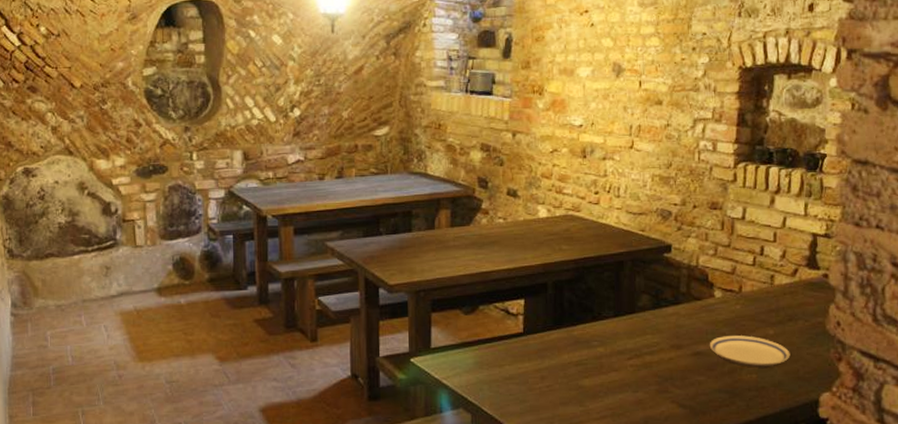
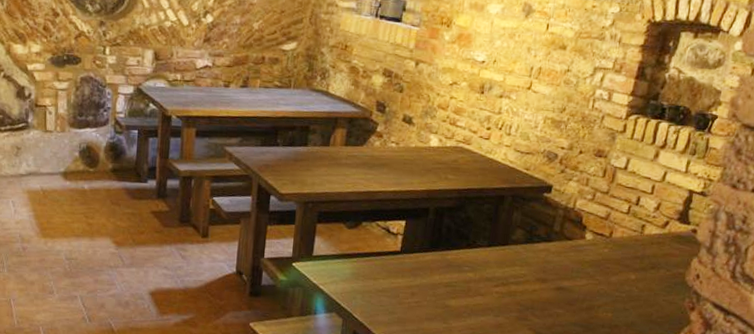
plate: present [709,335,790,368] -> none [572,275,648,309]

